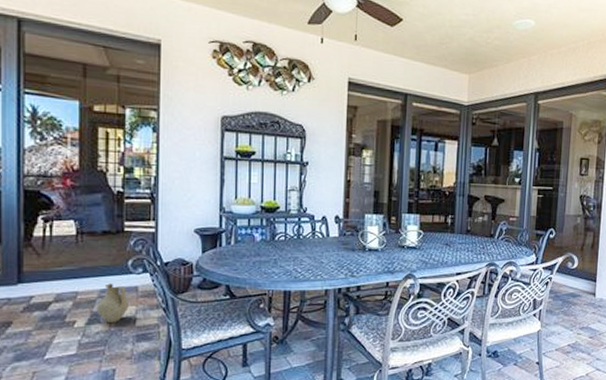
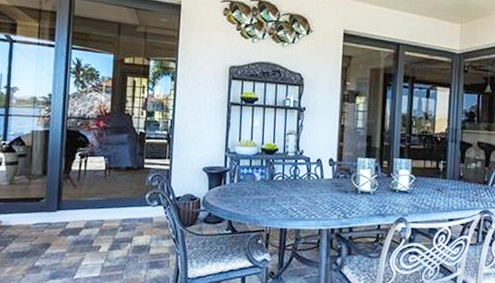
ceramic jug: present [96,283,129,322] -> none [118,214,145,250]

